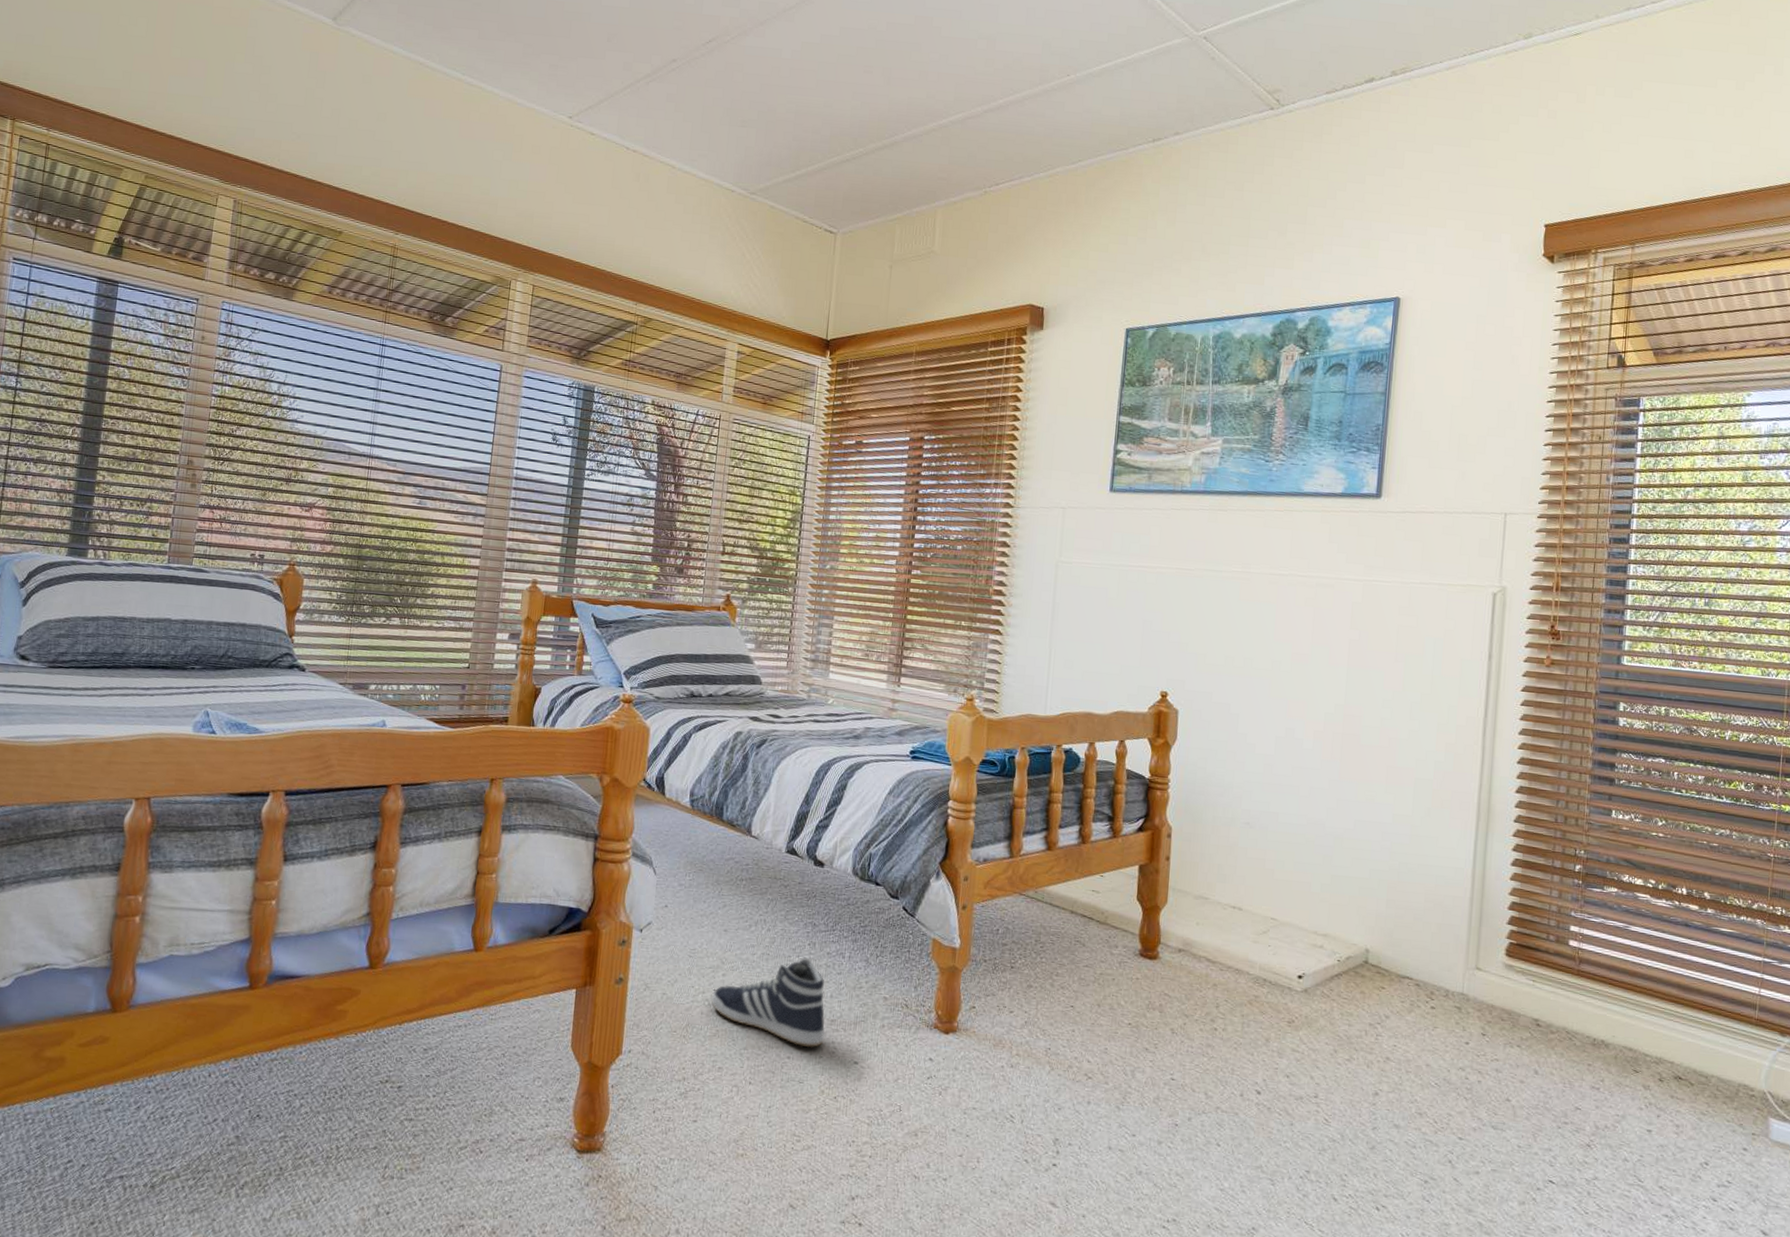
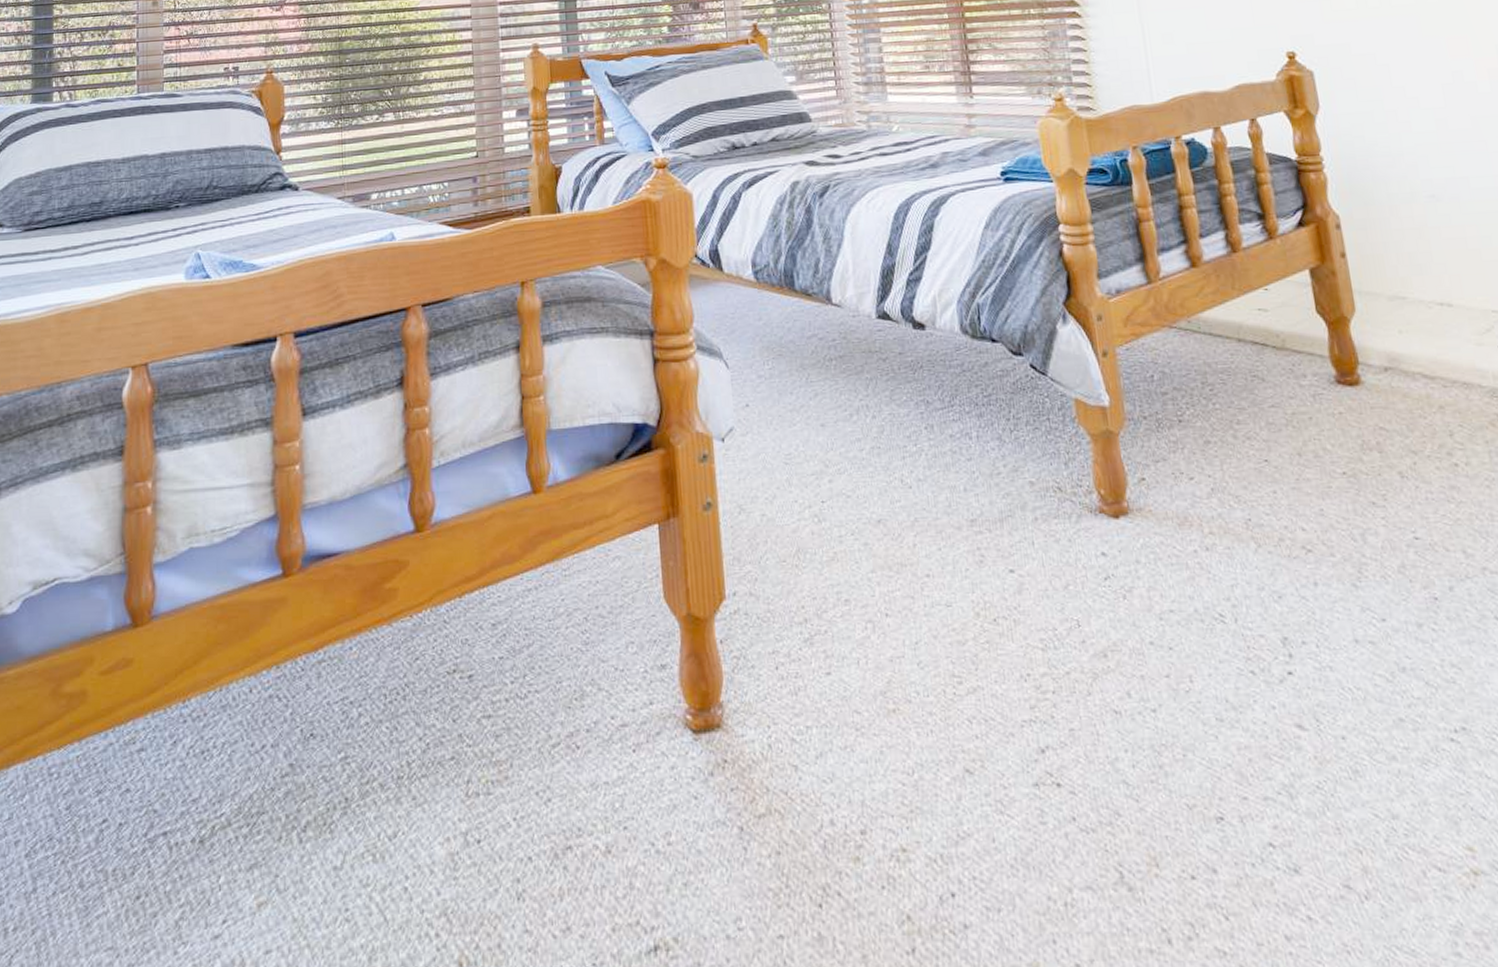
sneaker: present [710,957,825,1047] -> none [820,445,968,559]

